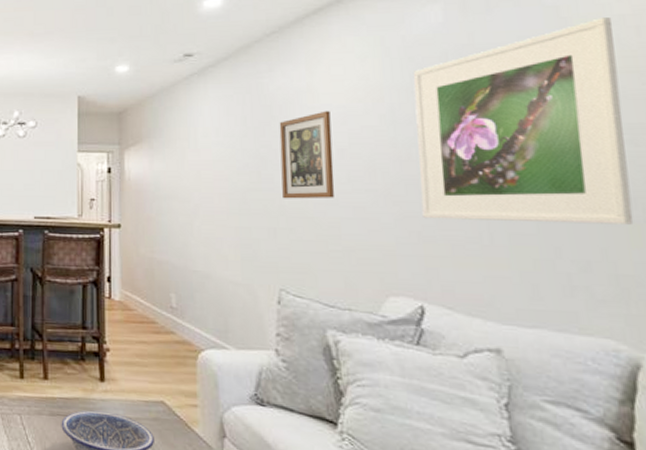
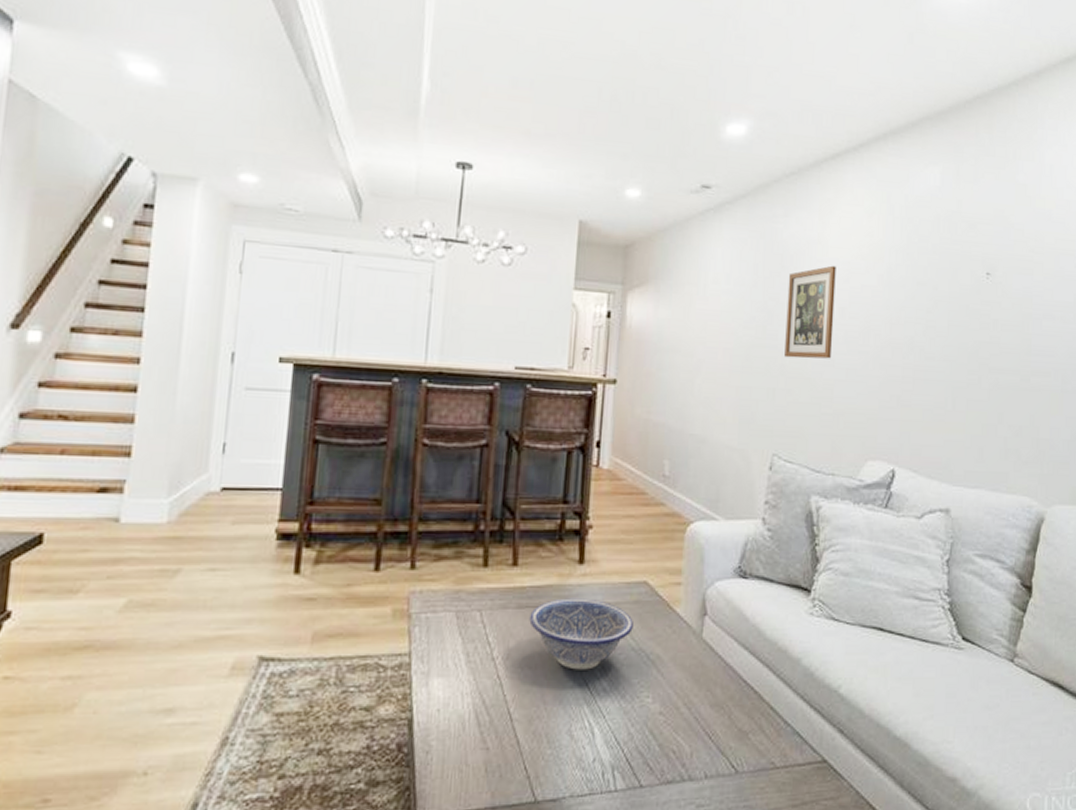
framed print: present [413,17,634,225] -> none [903,201,1062,394]

